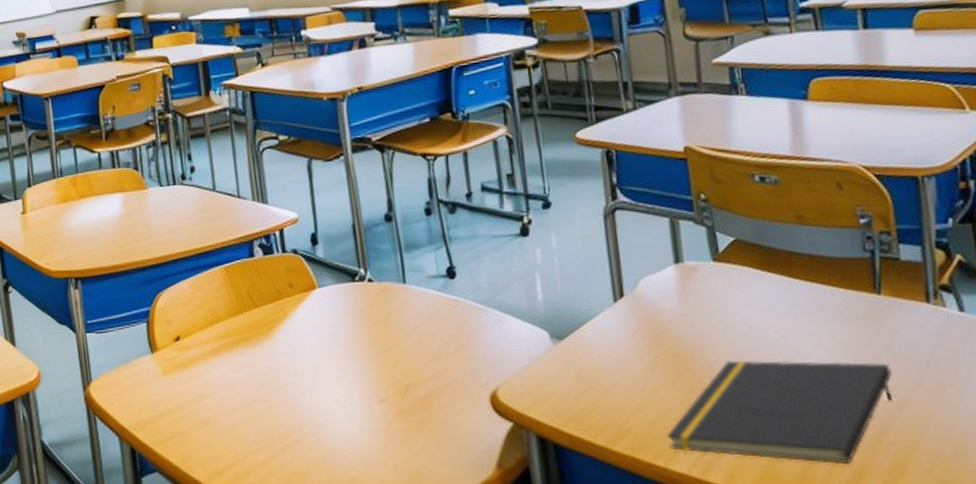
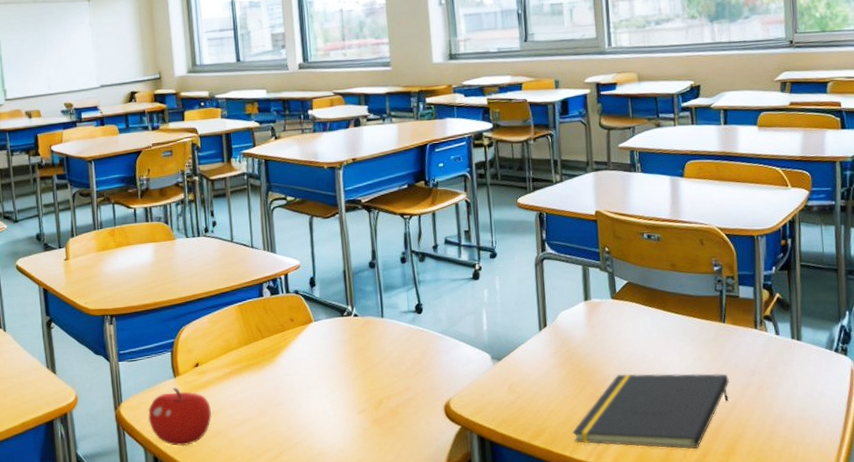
fruit: none [121,364,197,437] -> present [147,387,212,447]

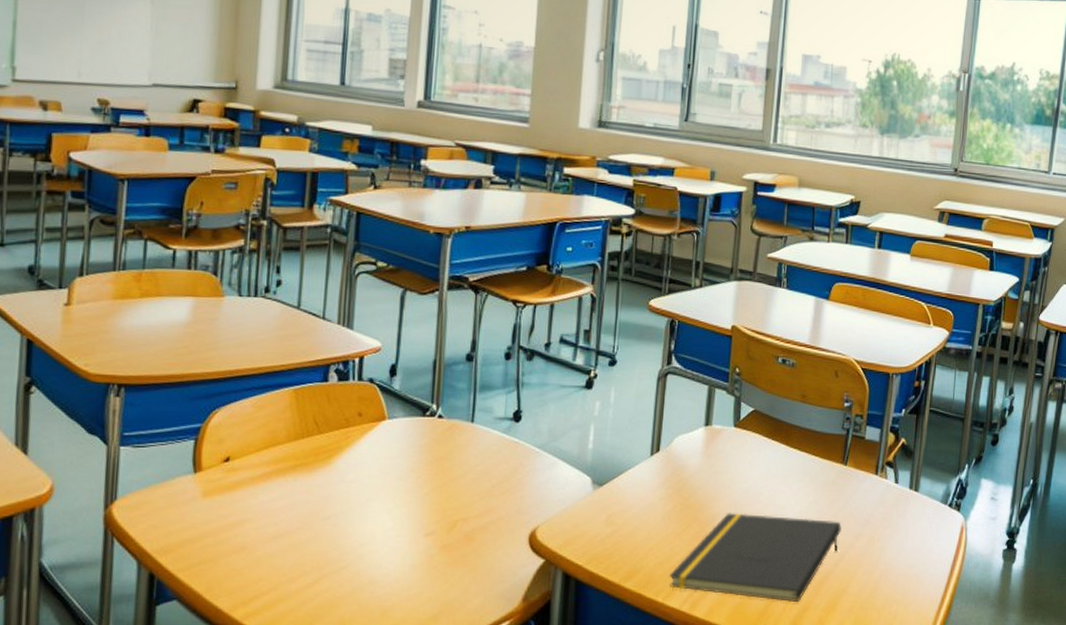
fruit: present [147,387,212,447] -> none [149,485,238,563]

